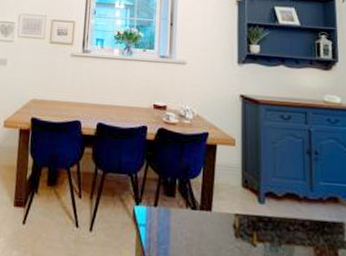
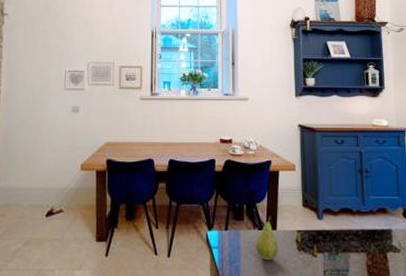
fruit: none [187,194,214,246] -> present [255,215,279,261]

